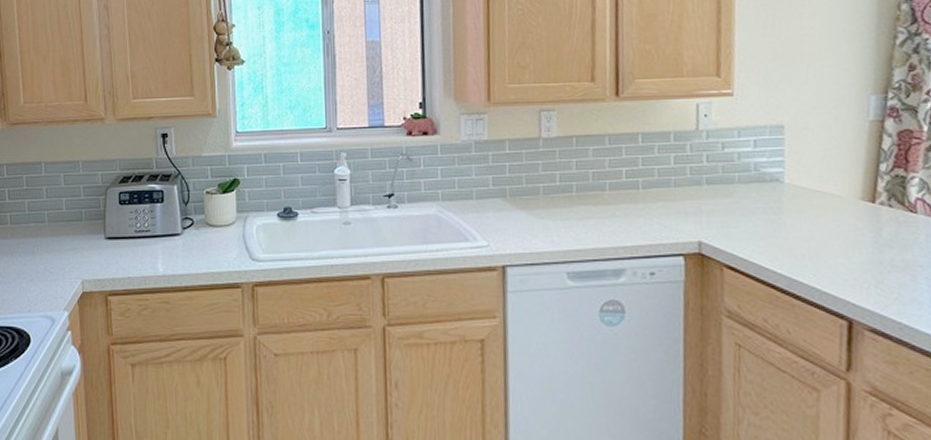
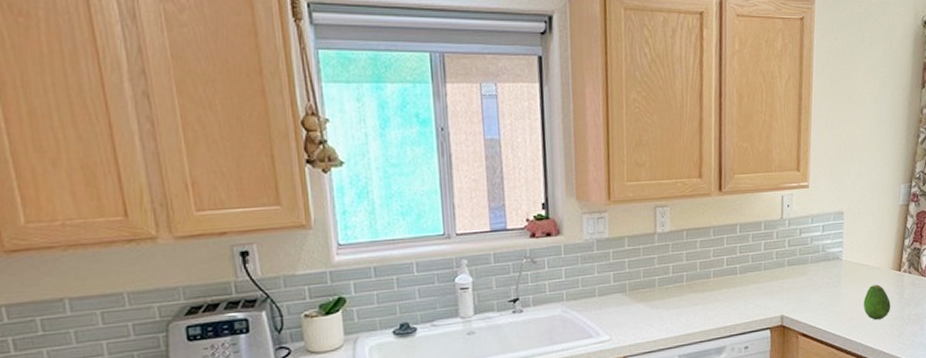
fruit: none [818,217,862,262] -> present [863,284,891,321]

